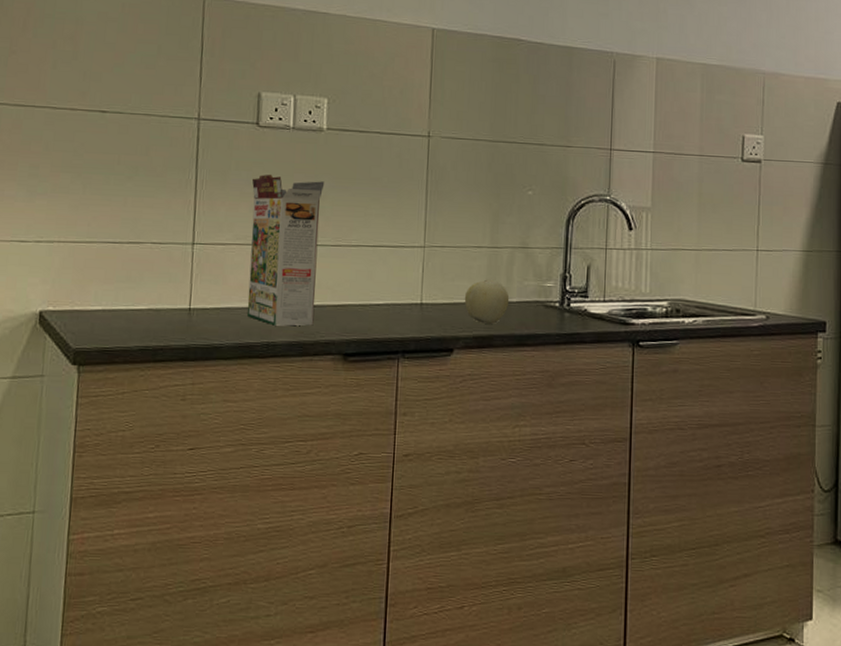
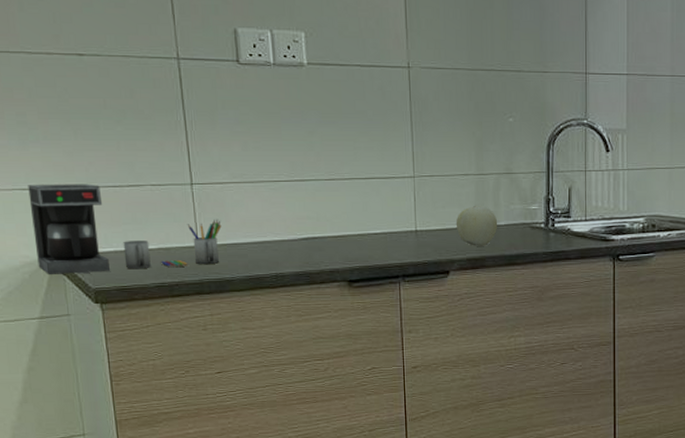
coffee maker: none [21,237,218,332] -> present [28,184,222,276]
cereal box: present [247,174,325,326] -> none [241,112,317,258]

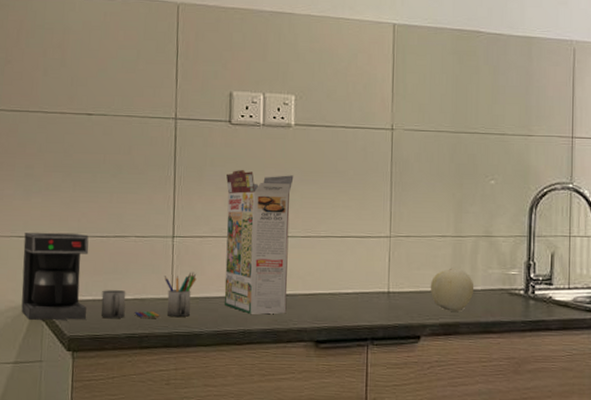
cereal box: none [241,112,317,258] -> present [224,169,294,314]

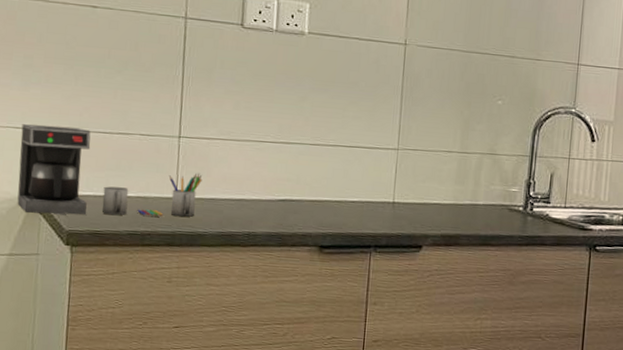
cereal box: present [224,169,294,314] -> none [230,74,305,219]
fruit: present [430,268,474,312] -> none [433,182,477,224]

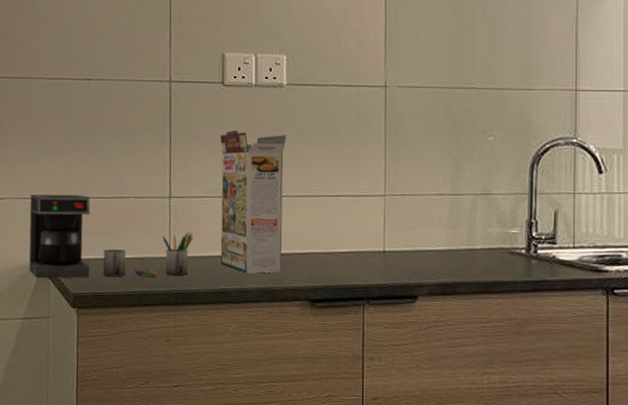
cereal box: none [230,74,305,219] -> present [220,130,287,273]

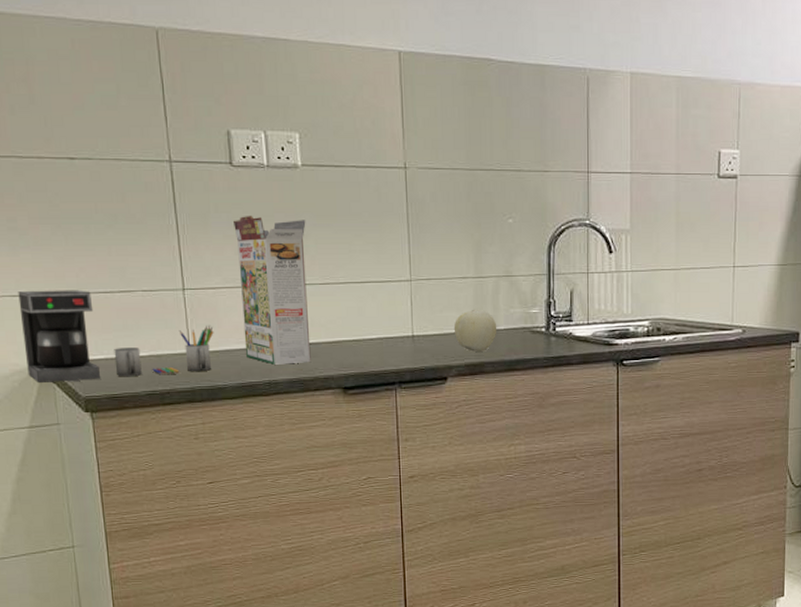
fruit: none [426,226,473,271] -> present [453,309,497,352]

